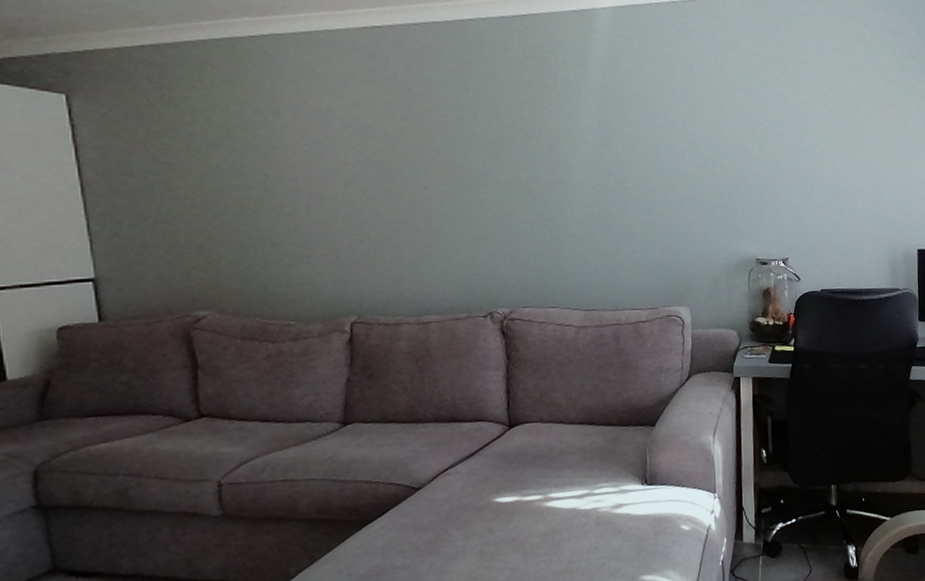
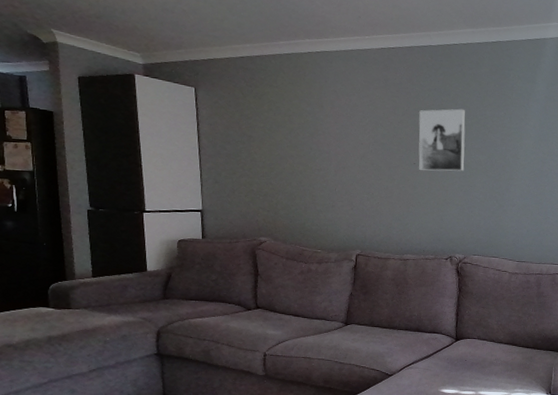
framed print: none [426,107,500,197] -> present [418,108,466,172]

